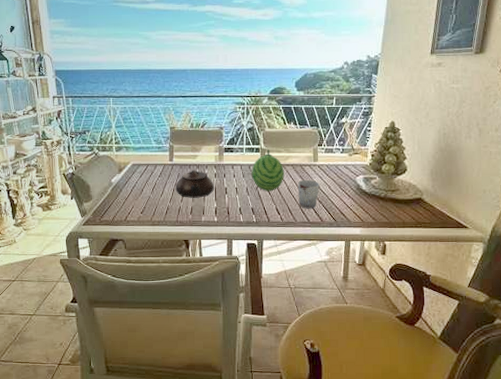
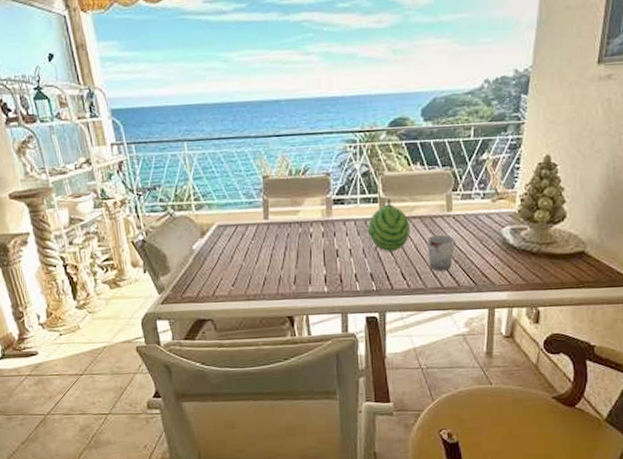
teapot: present [175,170,214,198] -> none [273,228,322,265]

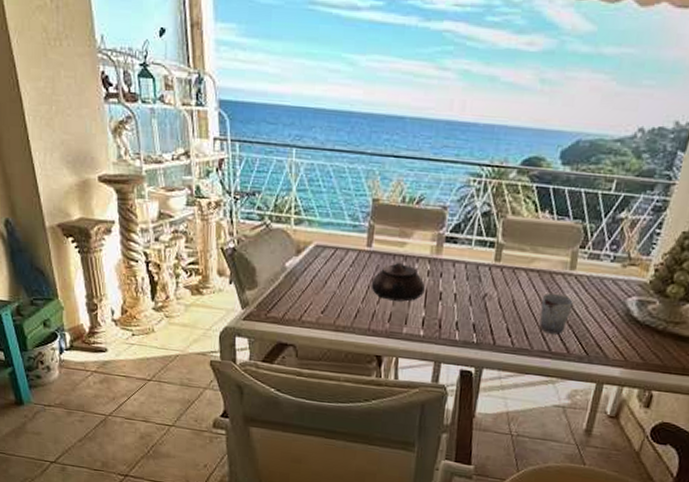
teapot: none [273,228,322,265] -> present [371,262,425,302]
fruit: present [368,199,410,252] -> none [479,245,526,304]

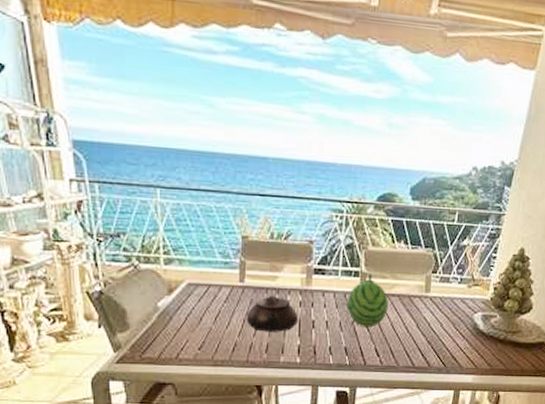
fruit: none [479,245,526,304] -> present [347,274,389,328]
cup: present [539,293,573,335] -> none [403,314,430,351]

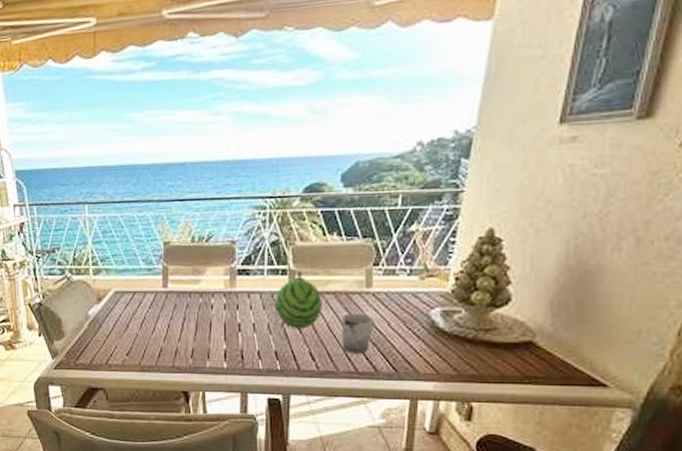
teapot: present [246,295,298,332] -> none [171,299,223,336]
cup: none [403,314,430,351] -> present [342,313,374,354]

